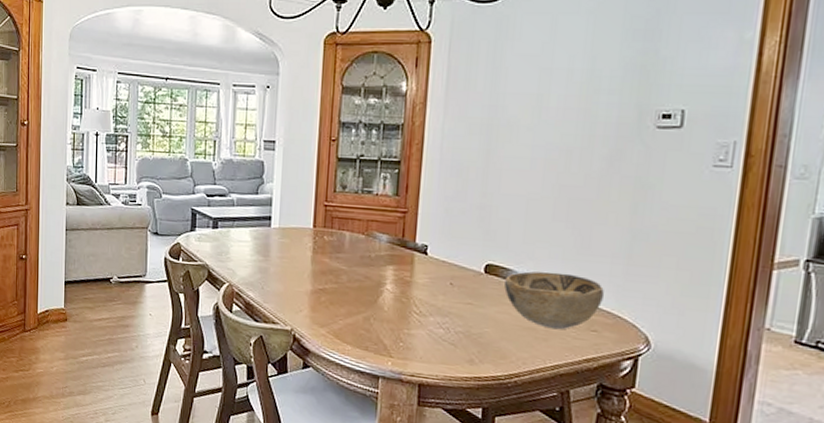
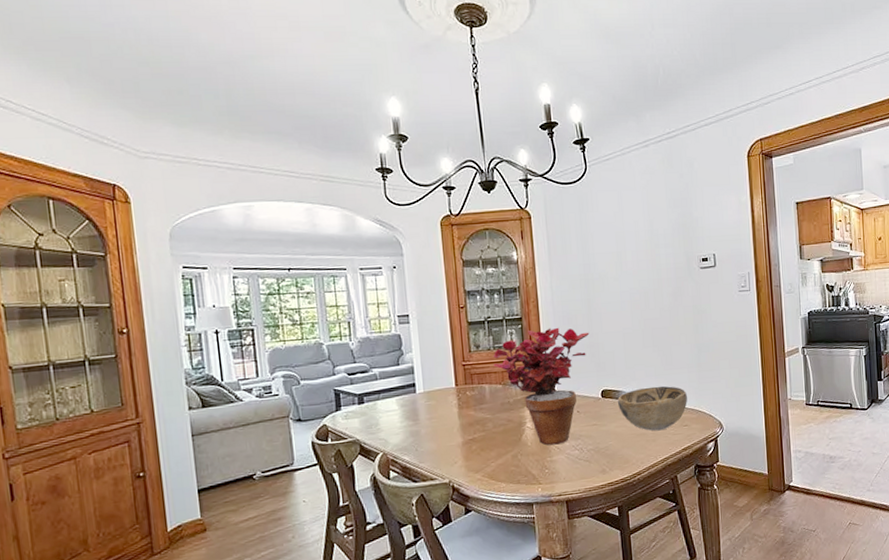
potted plant: none [359,178,482,317] -> present [493,327,590,446]

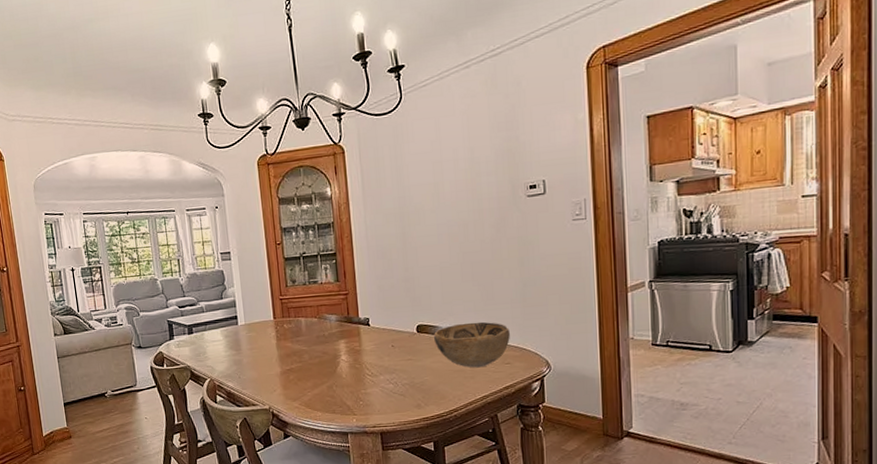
potted plant: present [493,327,590,446] -> none [308,262,405,378]

